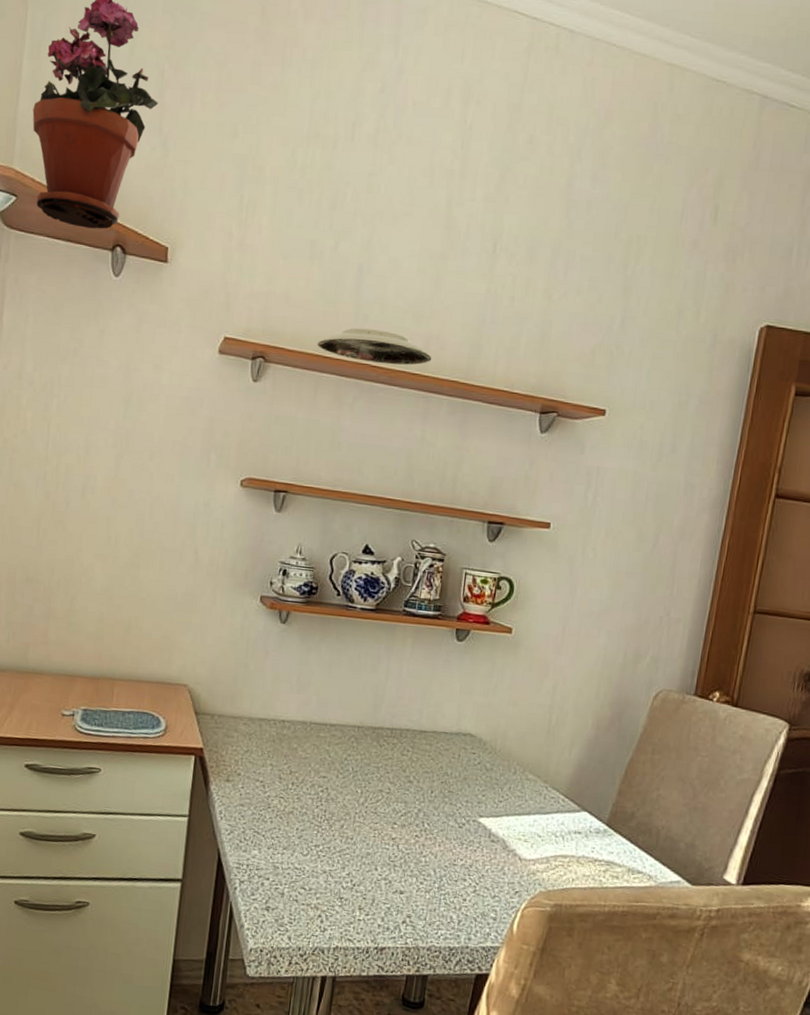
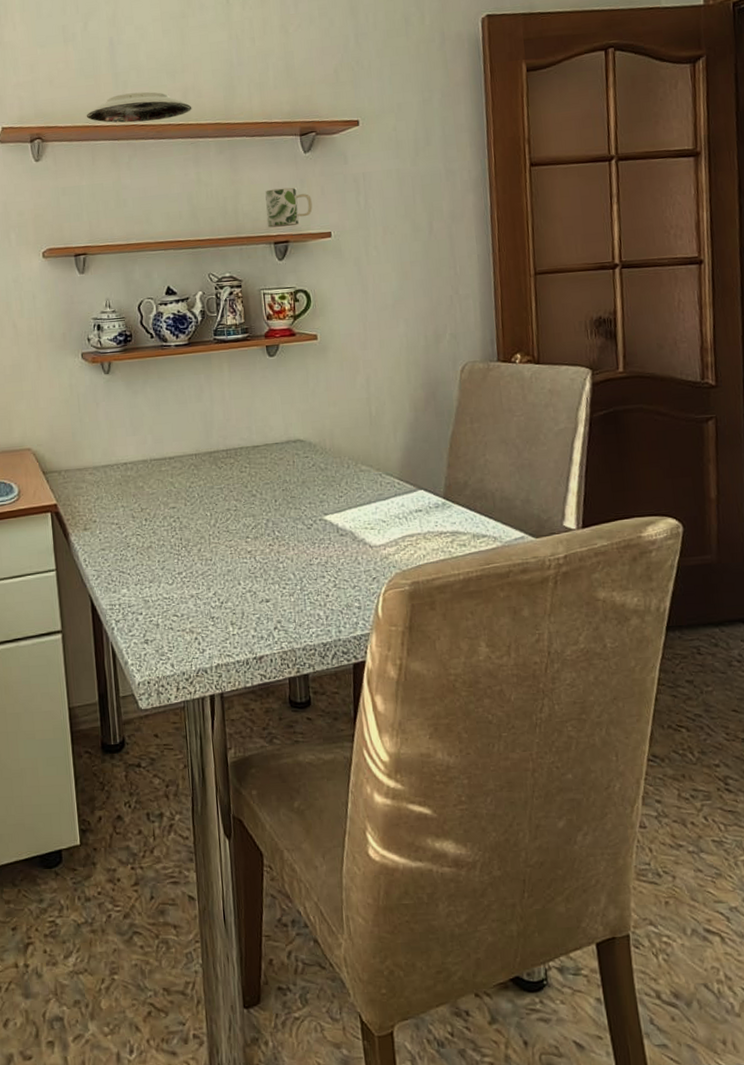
mug: none [485,464,538,508] -> present [265,187,313,228]

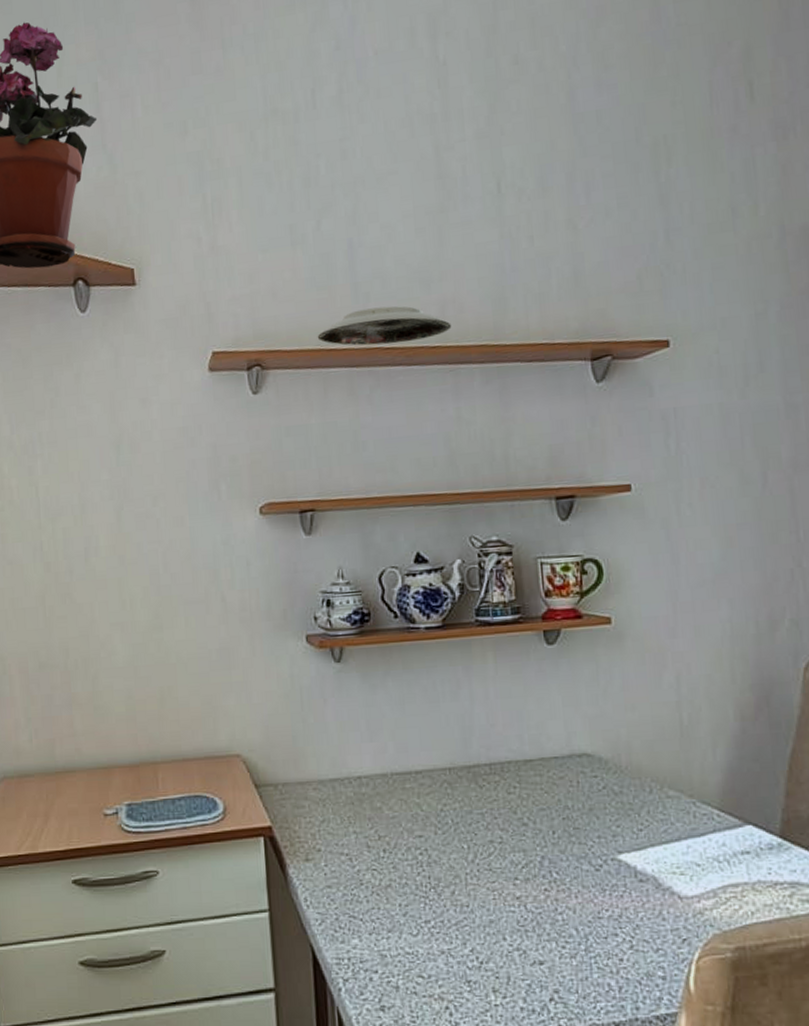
mug: present [265,187,313,228] -> none [544,426,607,478]

